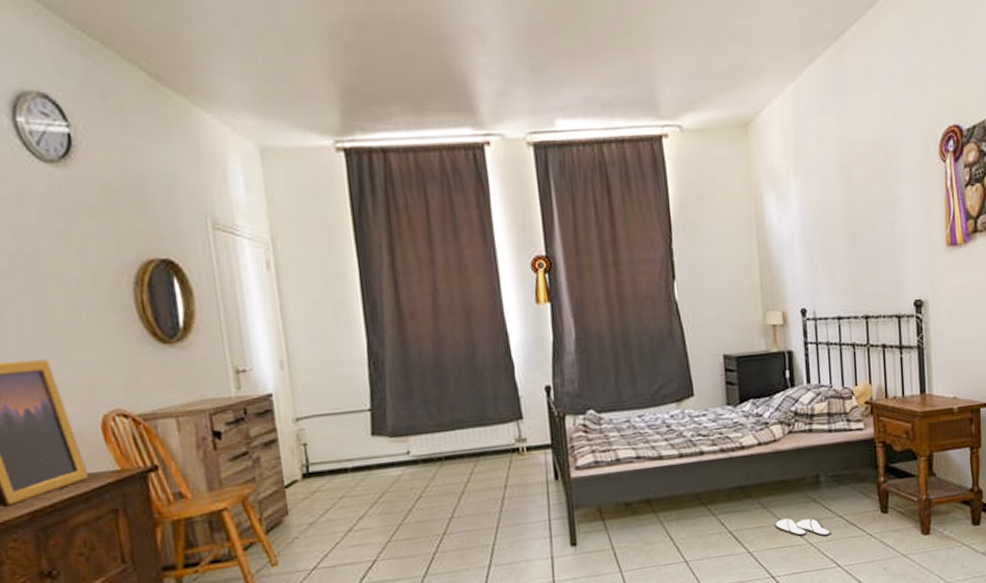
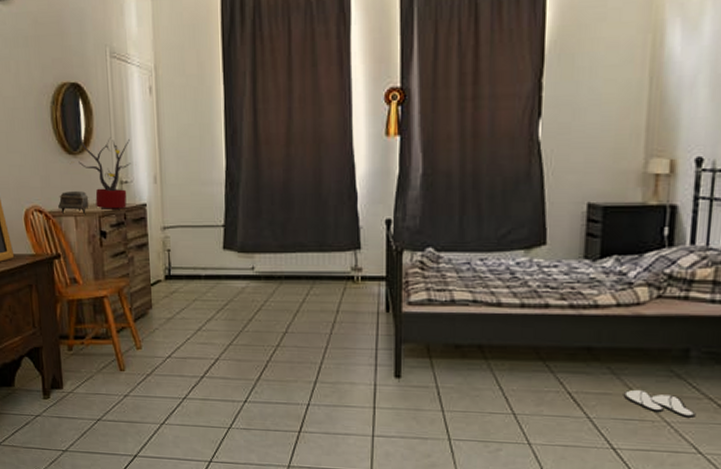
jewelry box: none [151,385,195,415] -> present [58,190,89,214]
decorative plant: none [164,320,249,405] -> present [69,135,131,209]

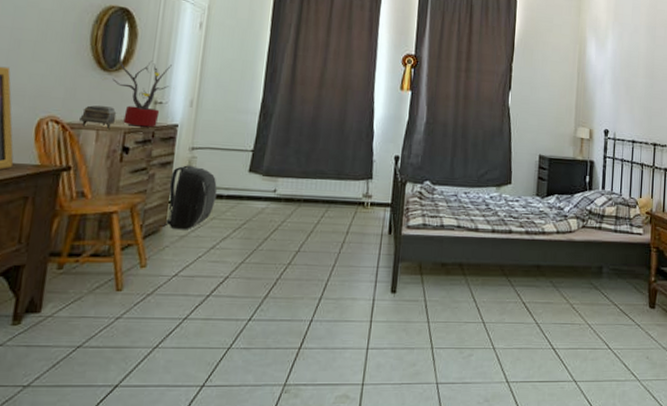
backpack: none [148,246,195,311] -> present [161,165,218,229]
slippers: present [623,389,696,418] -> none [560,298,607,320]

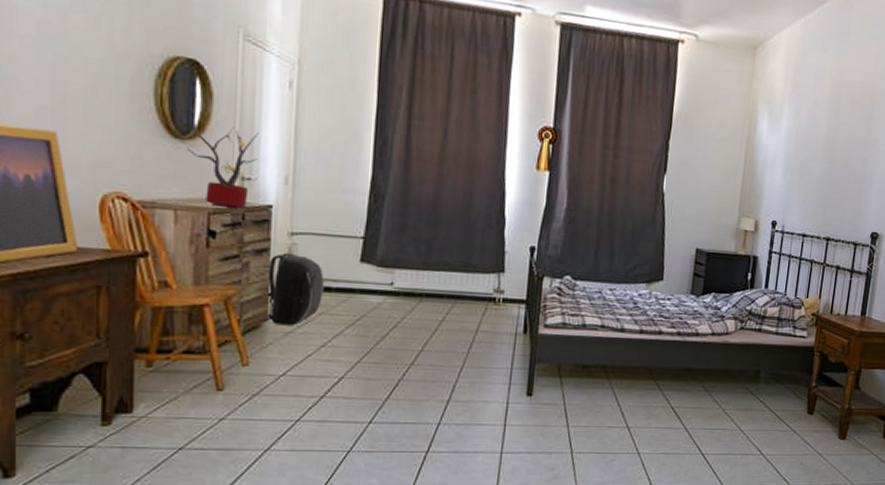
jewelry box: present [79,105,117,129] -> none [152,179,197,208]

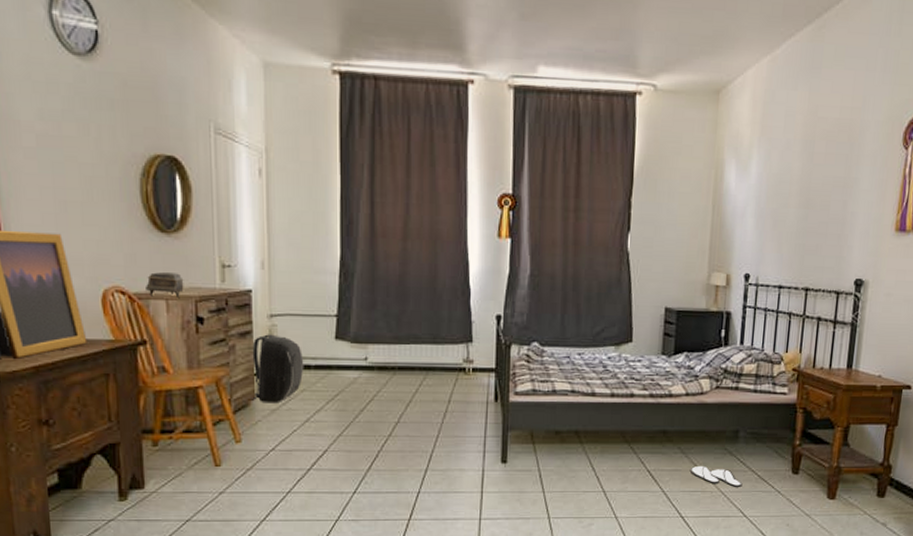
jewelry box: none [152,179,197,208] -> present [146,271,184,297]
decorative plant: present [174,118,259,208] -> none [161,213,235,294]
slippers: none [712,403,761,426] -> present [689,465,742,487]

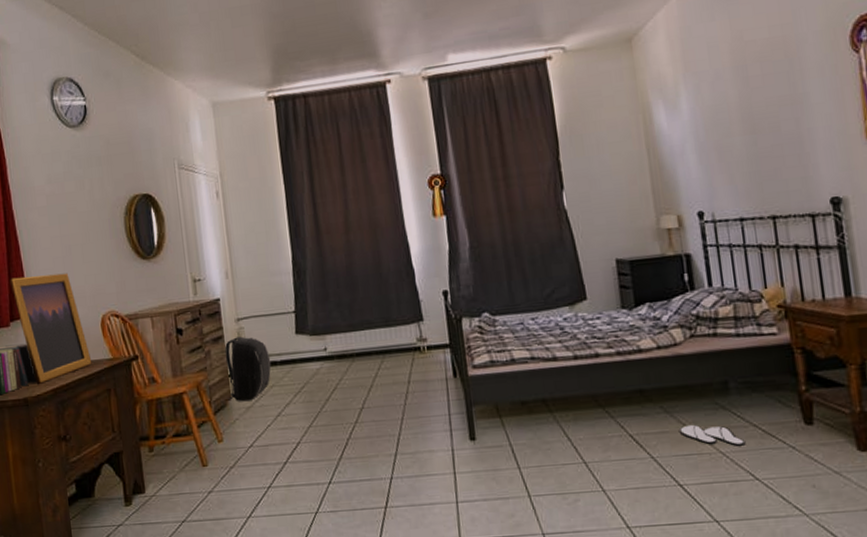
jewelry box: present [146,271,184,297] -> none [134,292,165,315]

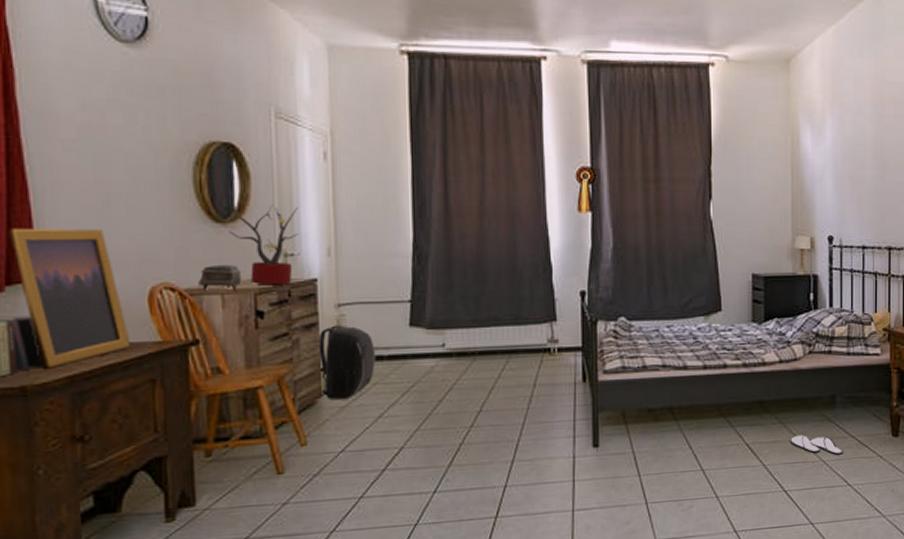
jewelry box: none [134,292,165,315] -> present [199,264,242,291]
decorative plant: none [144,240,203,308] -> present [217,201,299,286]

